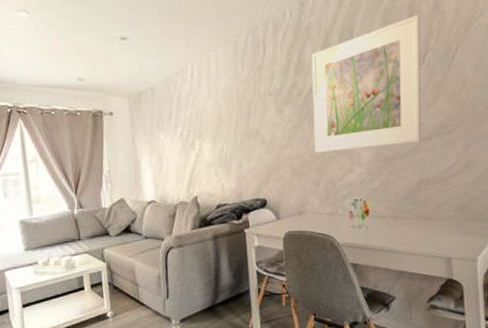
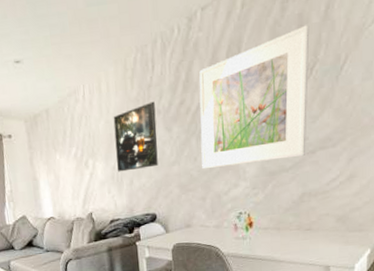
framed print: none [222,83,269,154] -> present [113,101,158,172]

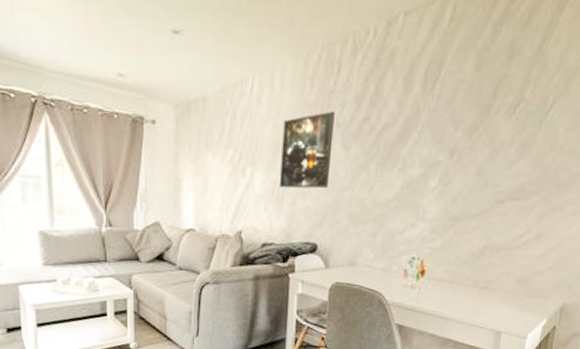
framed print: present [199,25,310,170] -> none [378,56,521,205]

